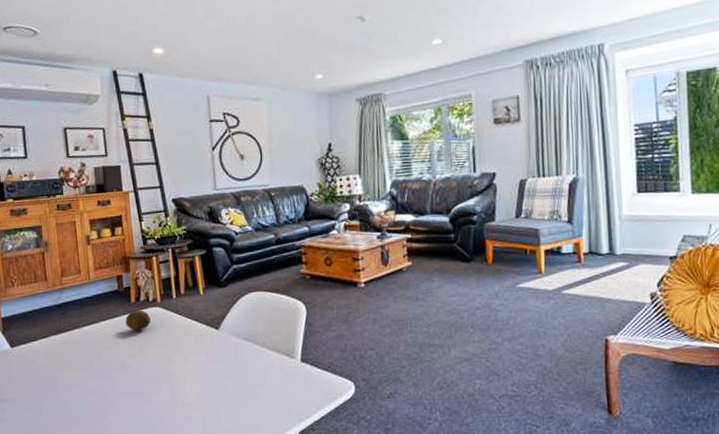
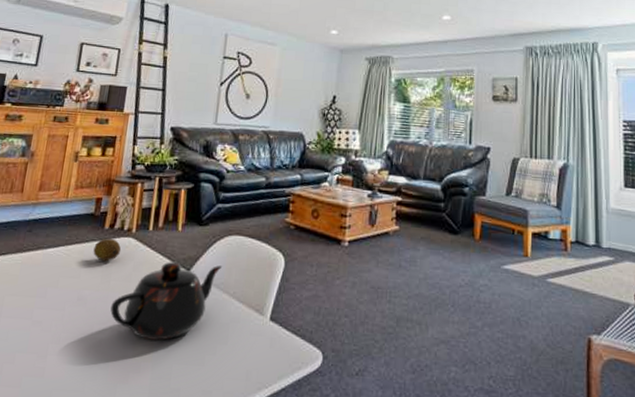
teapot: none [153,321,249,392] -> present [110,261,223,341]

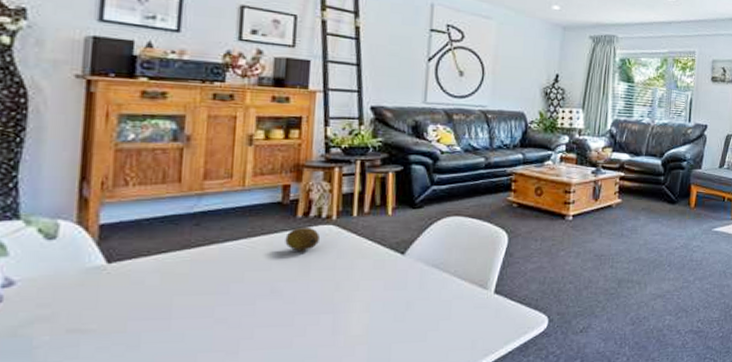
teapot: present [110,261,223,341] -> none [313,246,442,324]

